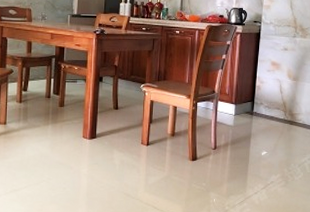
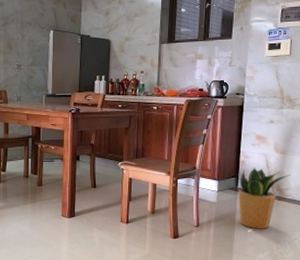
potted plant: none [253,93,302,152] -> present [237,167,291,229]

